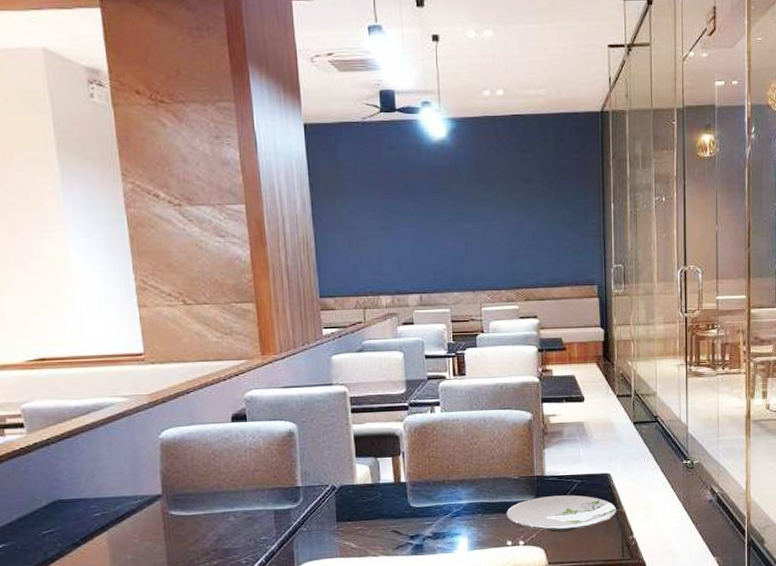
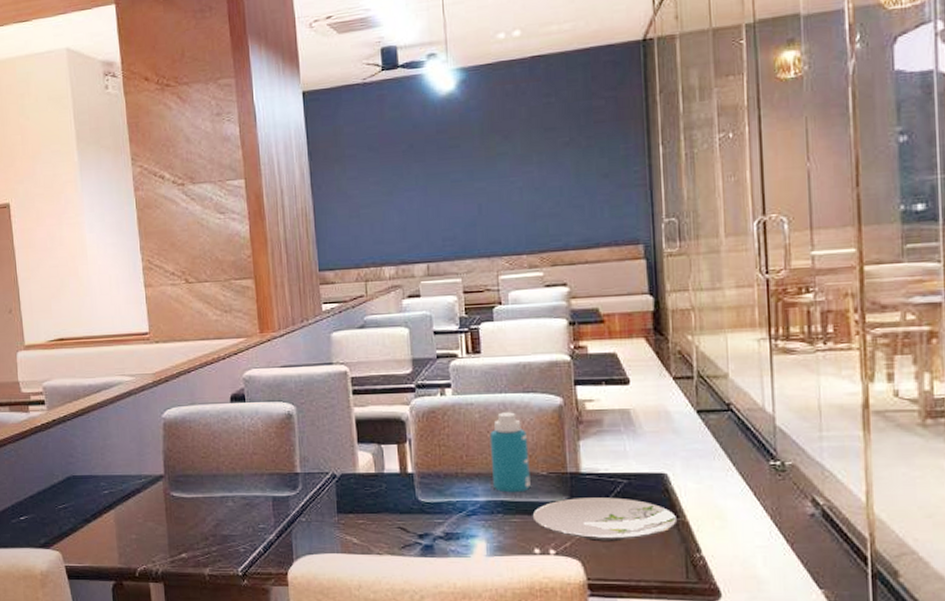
bottle: none [472,426,505,496] -> present [489,412,531,493]

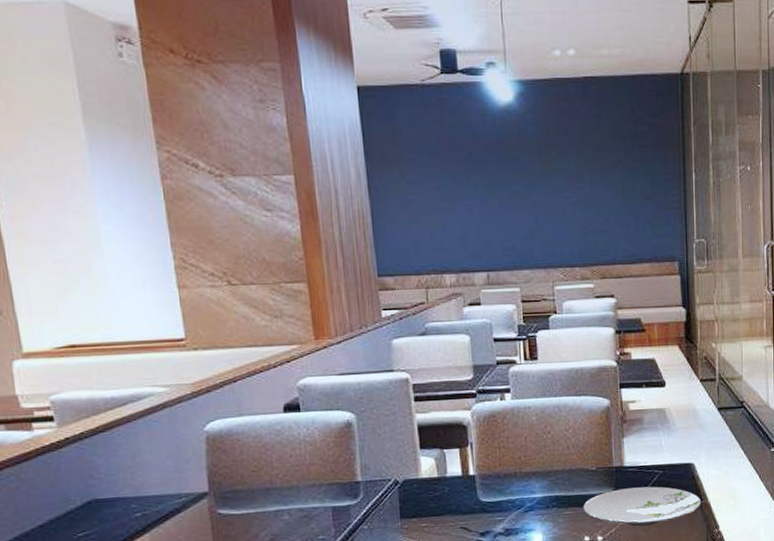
bottle: present [489,412,531,493] -> none [545,414,582,488]

